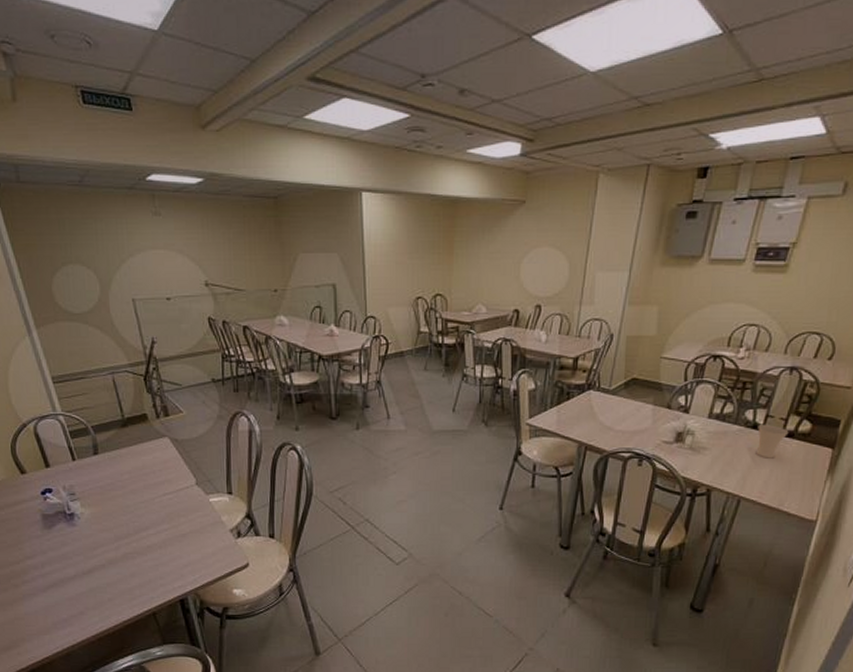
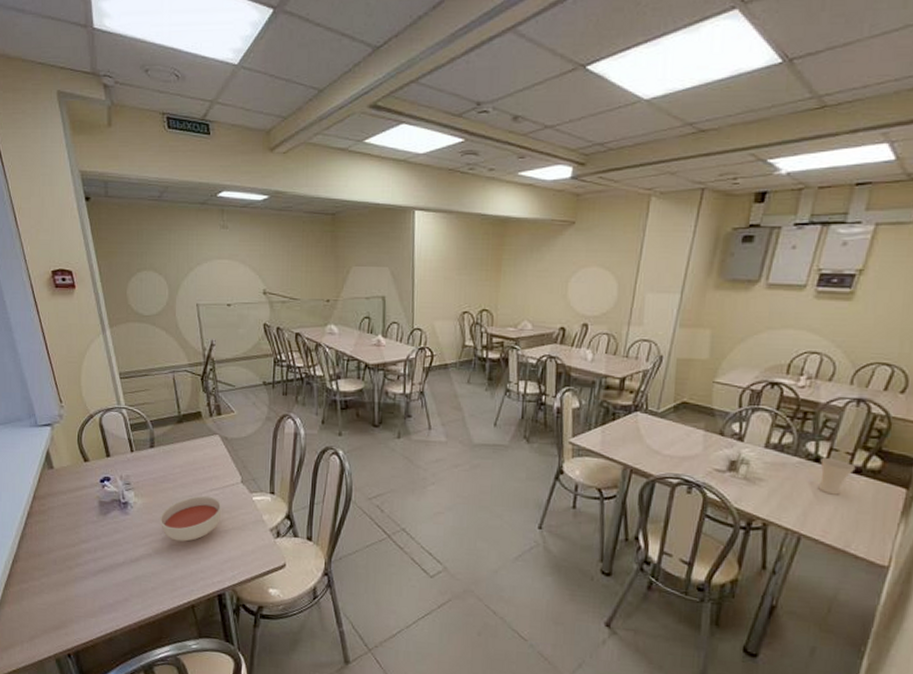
bowl: none [110,500,178,549] -> present [160,495,222,542]

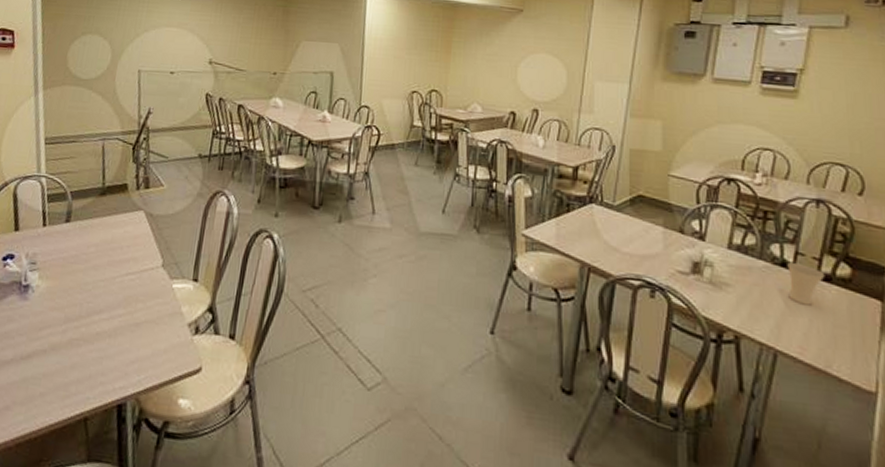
bowl: present [160,495,222,542] -> none [62,280,137,336]

